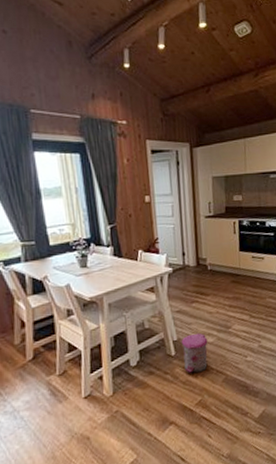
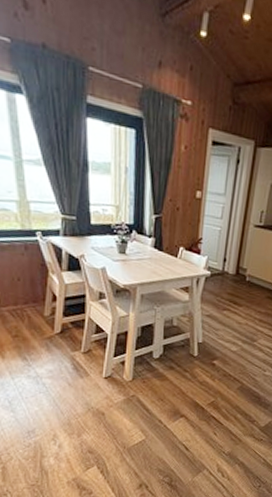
trash can: present [181,333,208,374] -> none [204,339,232,377]

